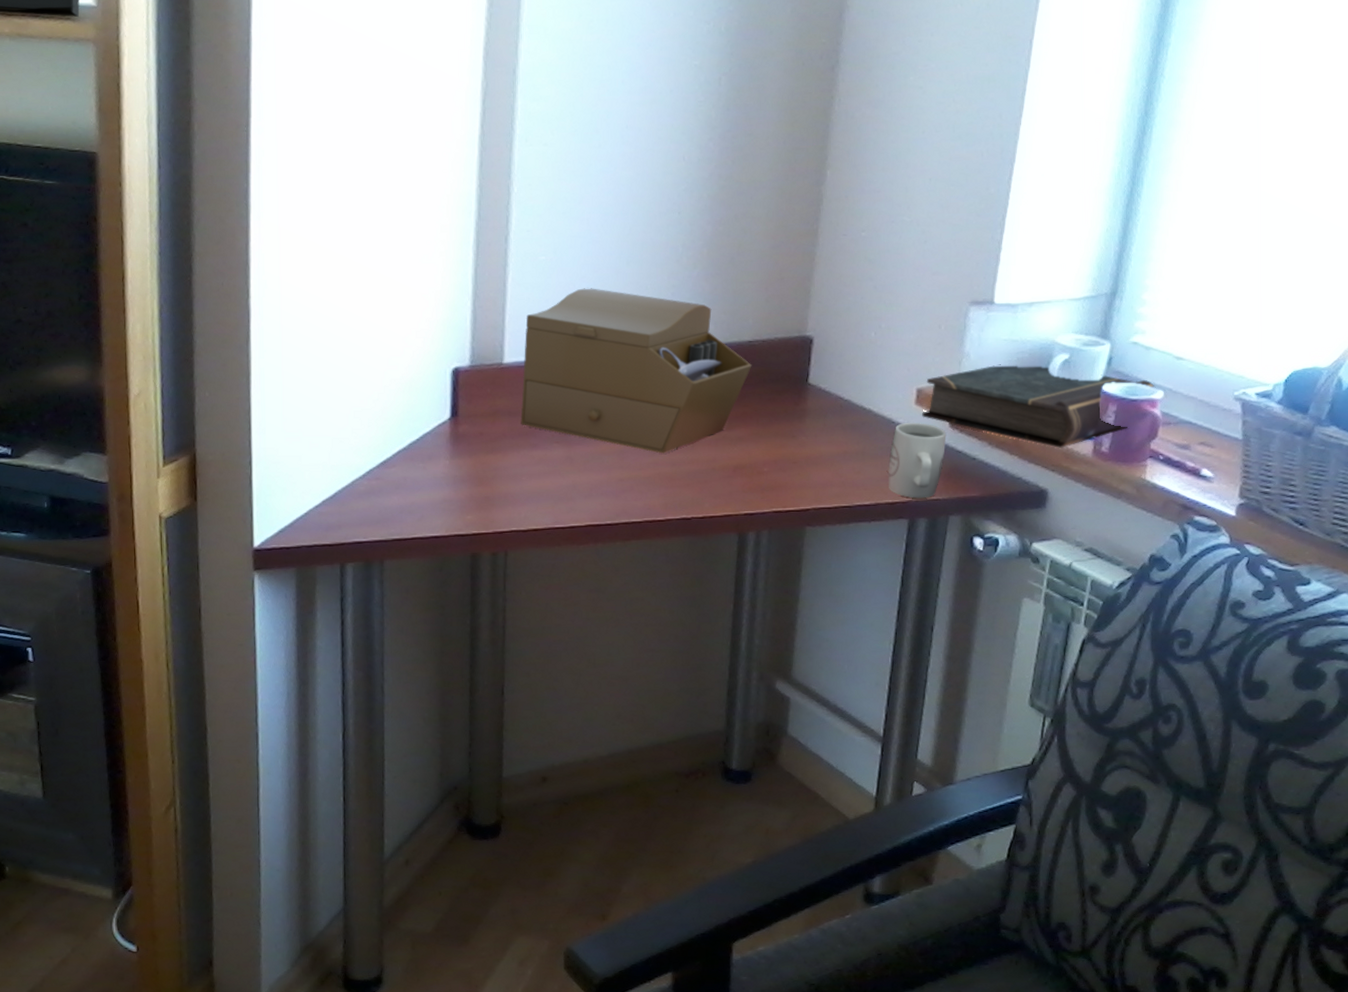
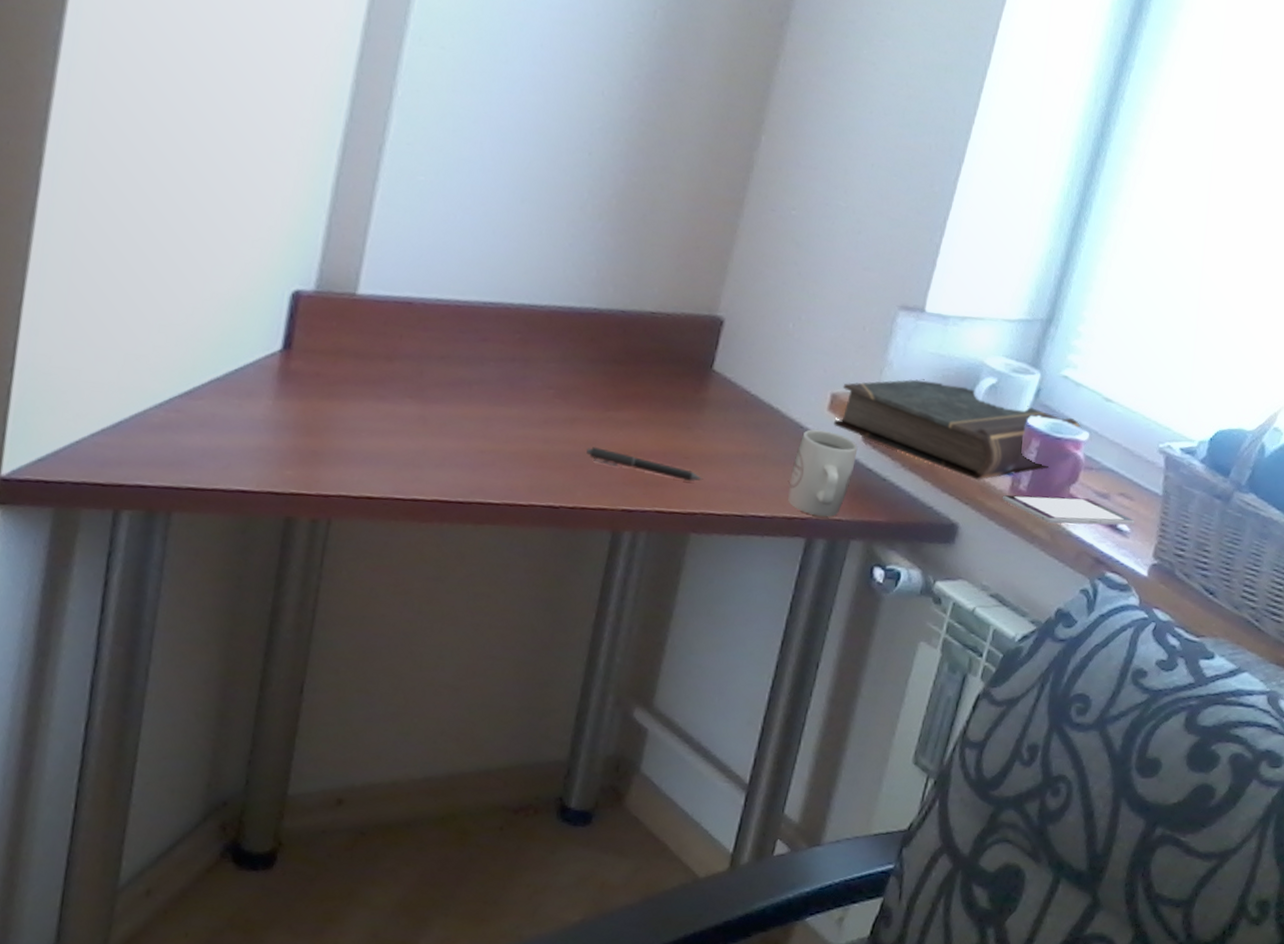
sewing box: present [520,288,752,454] -> none [368,221,652,428]
pen: none [708,464,812,483] -> present [586,447,703,482]
smartphone: none [1086,451,1218,479] -> present [1001,494,1136,526]

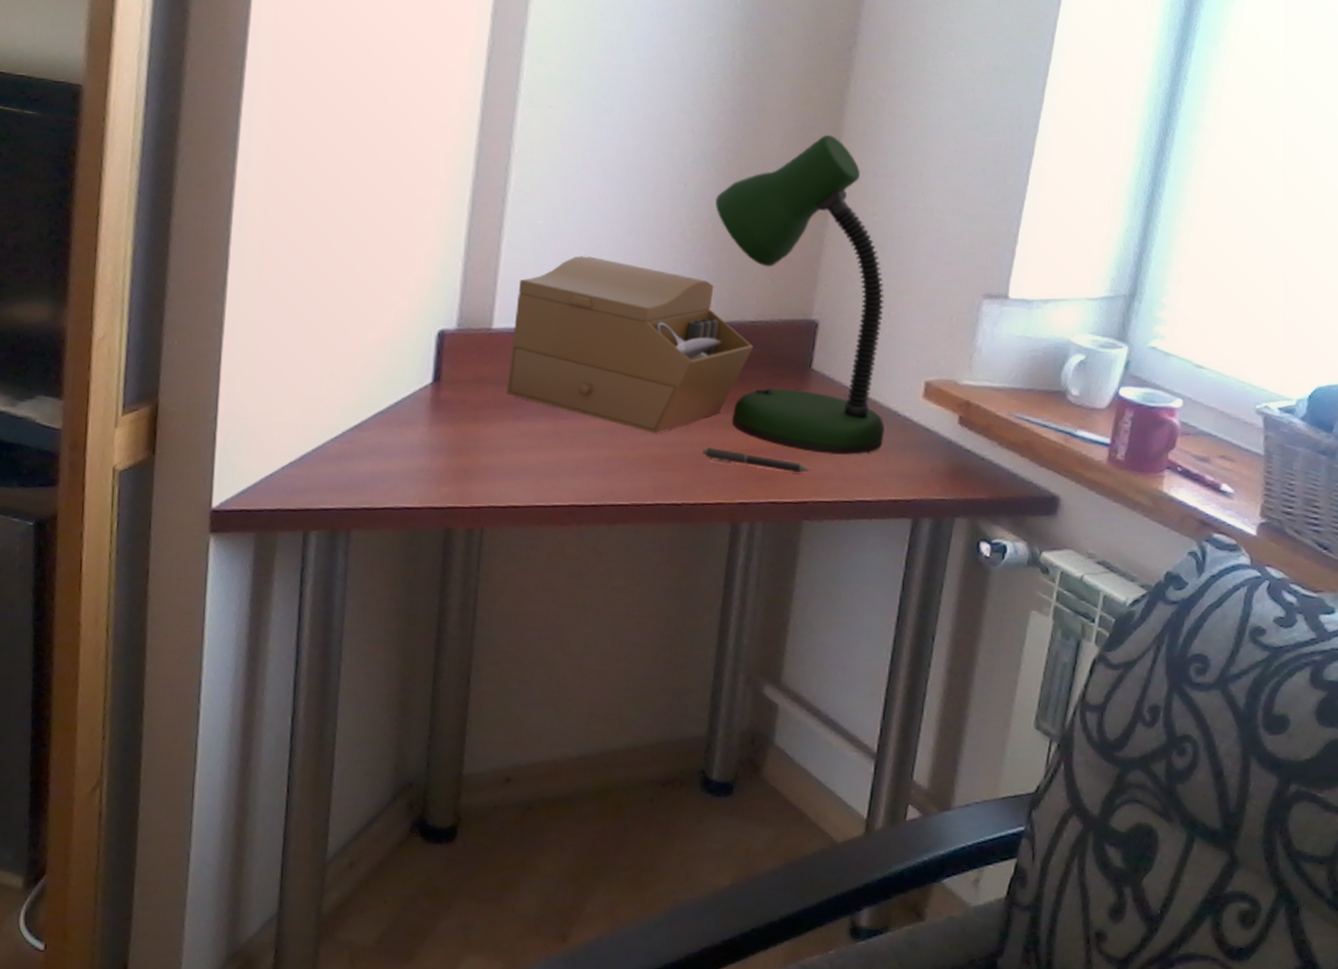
sewing box: none [368,221,652,428] -> present [506,256,754,434]
desk lamp: none [621,114,797,467] -> present [716,134,885,456]
mug: present [788,429,858,517] -> none [892,416,955,498]
book: present [834,379,1082,480] -> none [930,361,1175,453]
smartphone: present [1001,494,1136,526] -> none [1100,463,1239,490]

